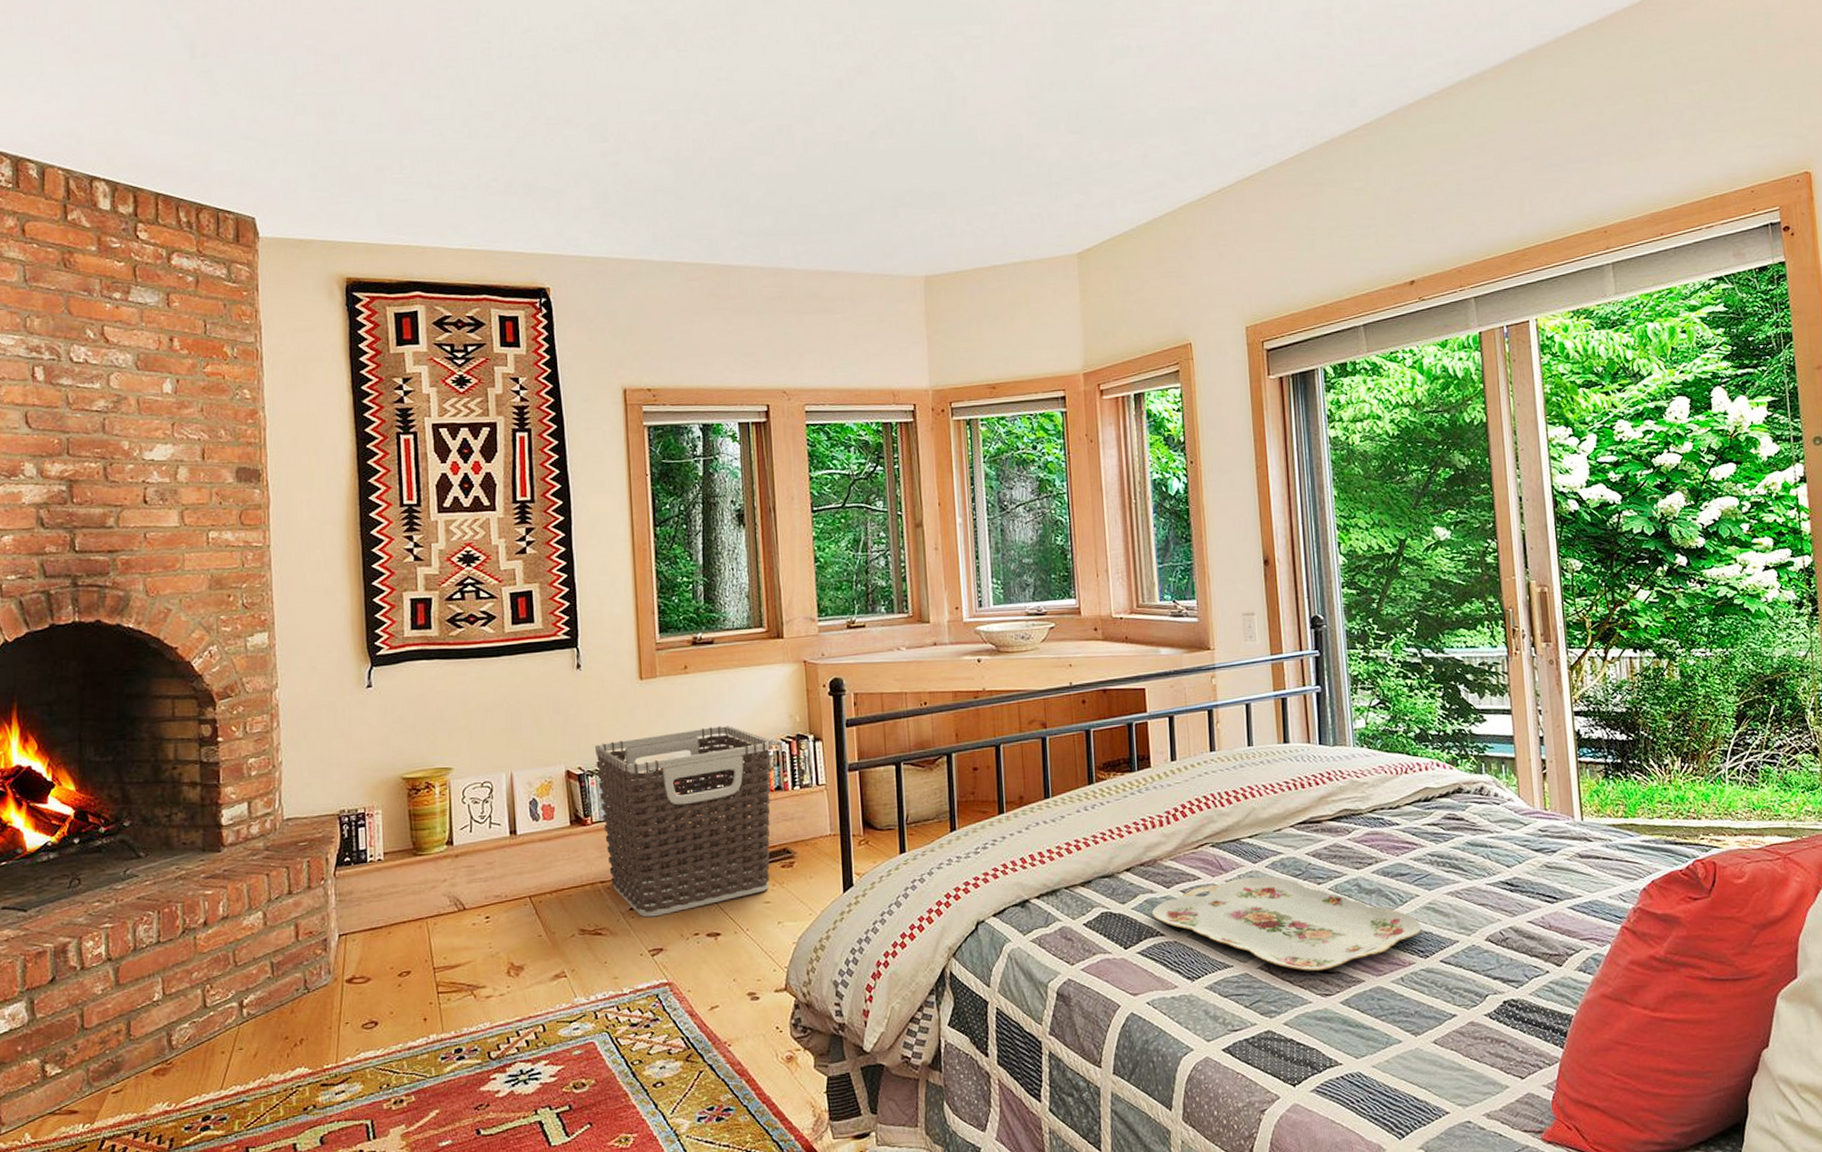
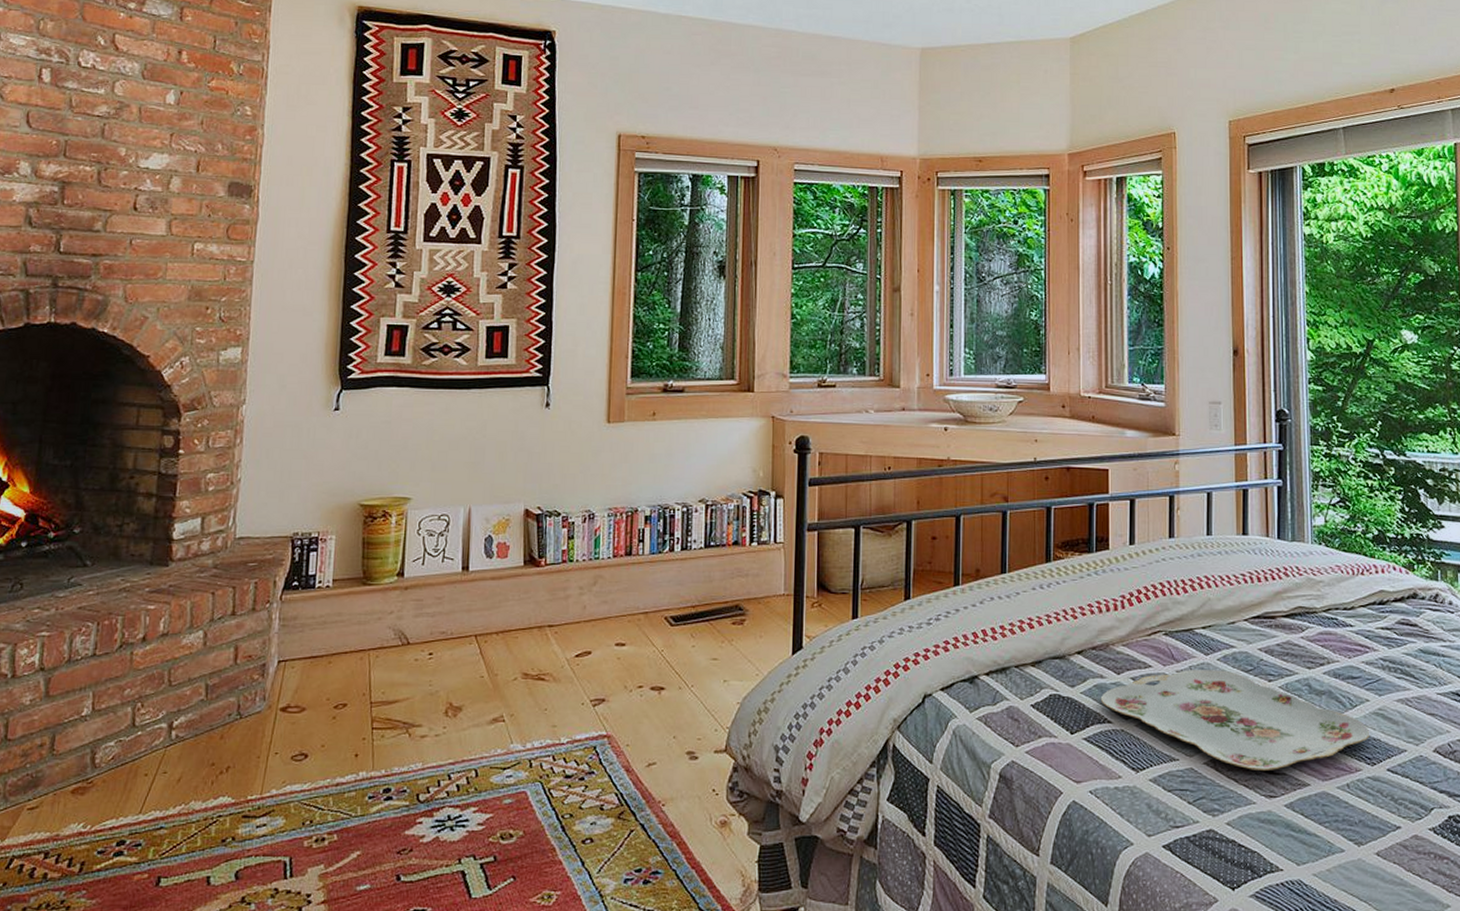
clothes hamper: present [595,725,771,918] -> none [555,475,733,666]

